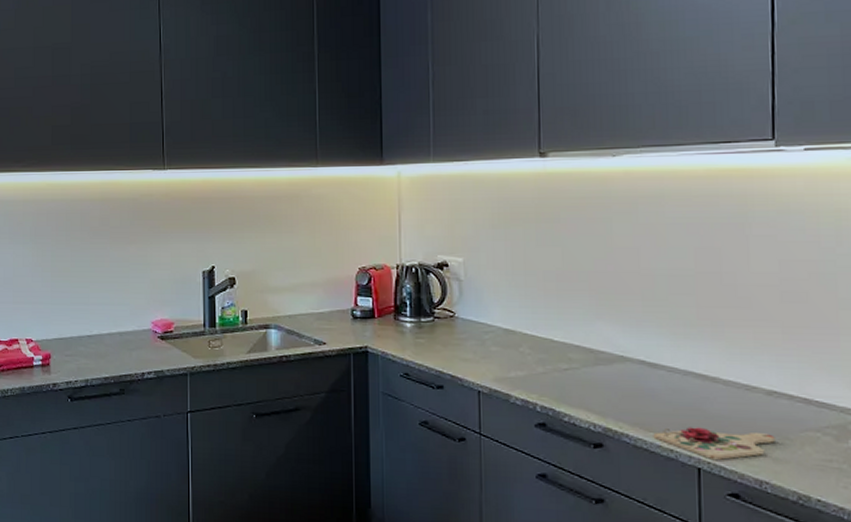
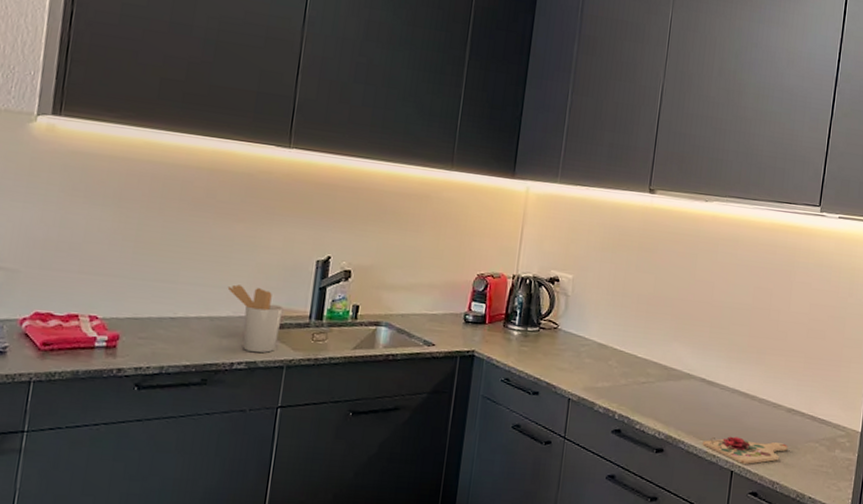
utensil holder: none [130,301,180,363] -> present [227,284,284,353]

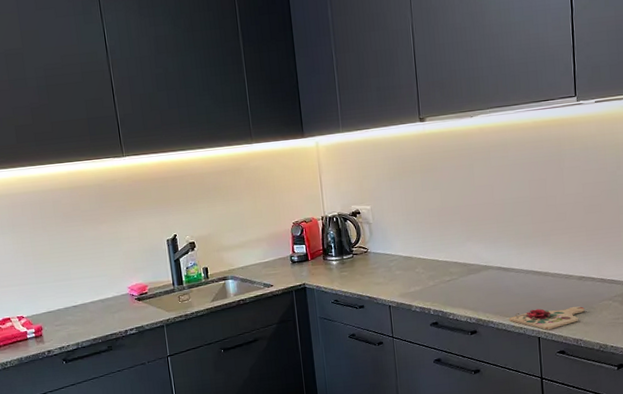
utensil holder: present [227,284,284,353] -> none [107,270,155,320]

